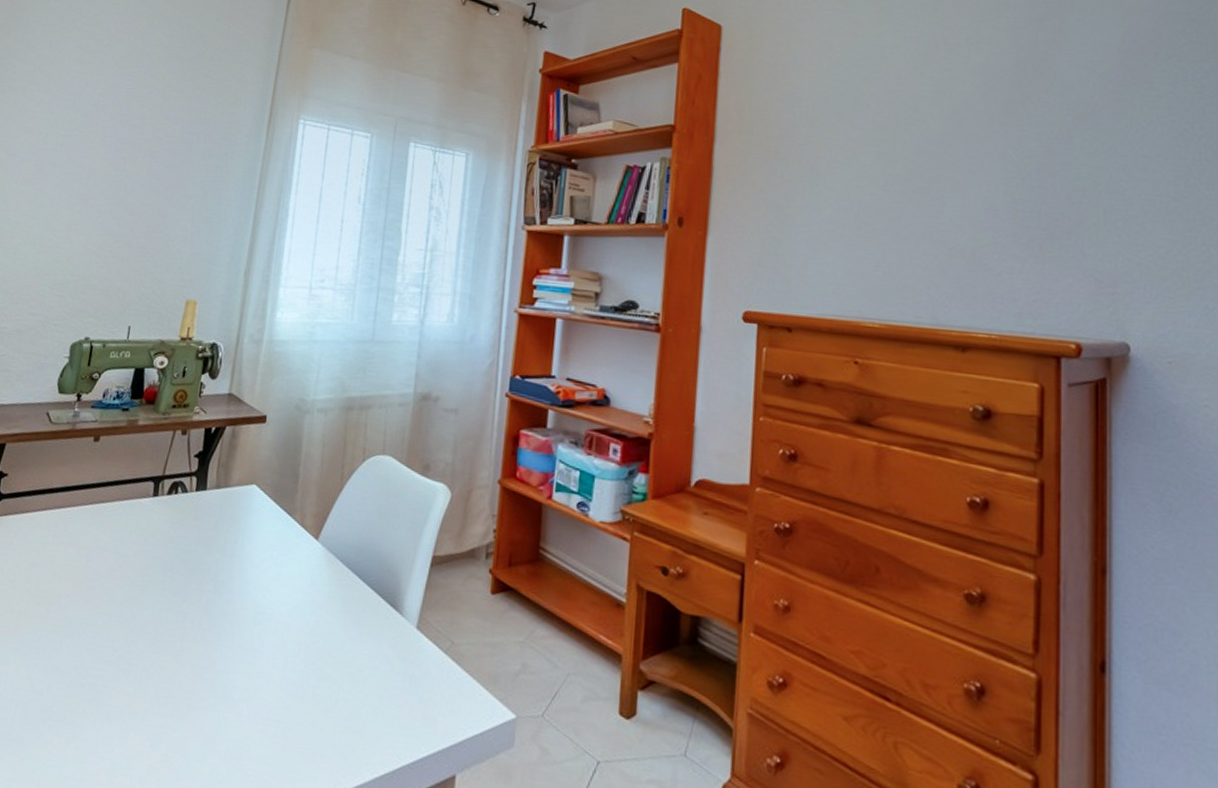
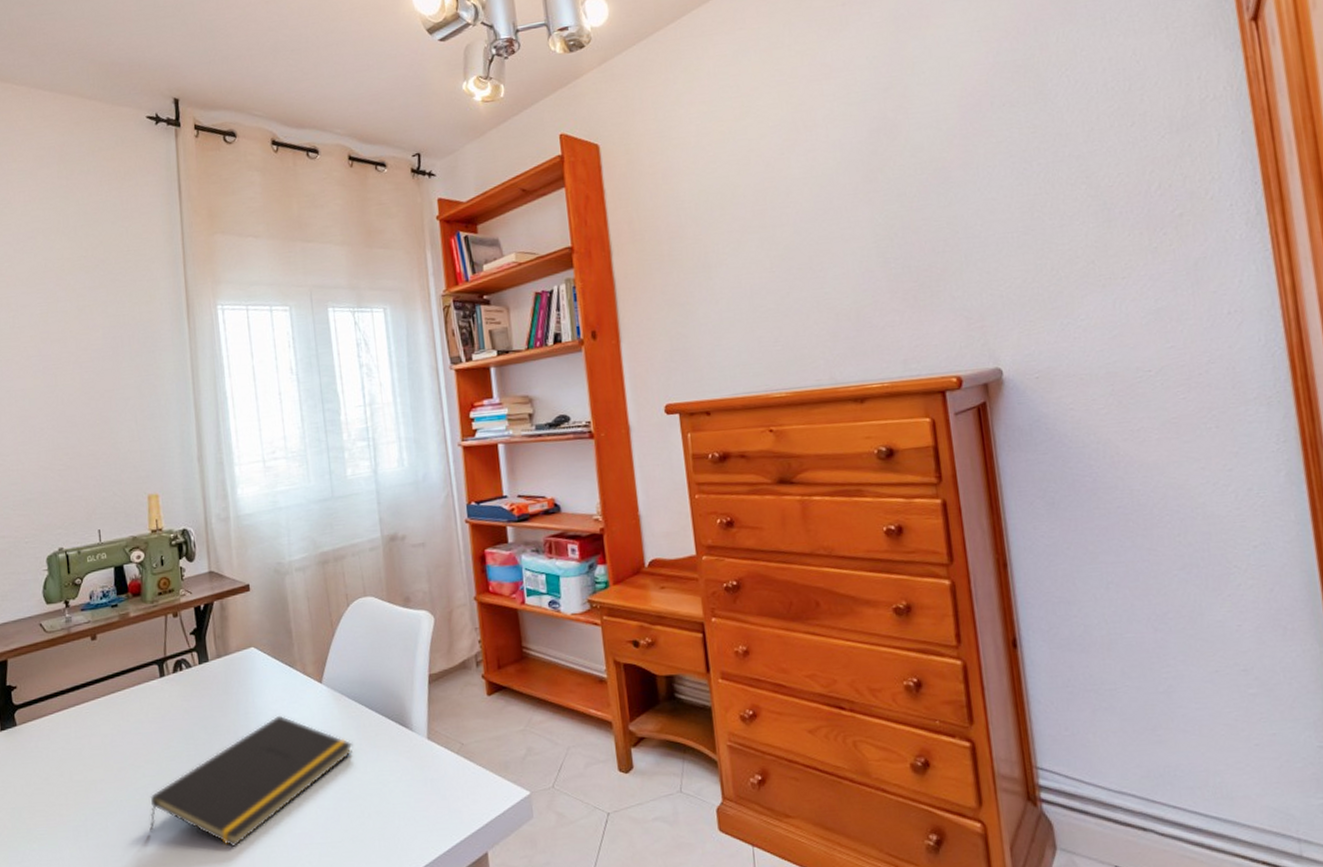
notepad: none [103,566,336,704] -> present [149,716,353,848]

